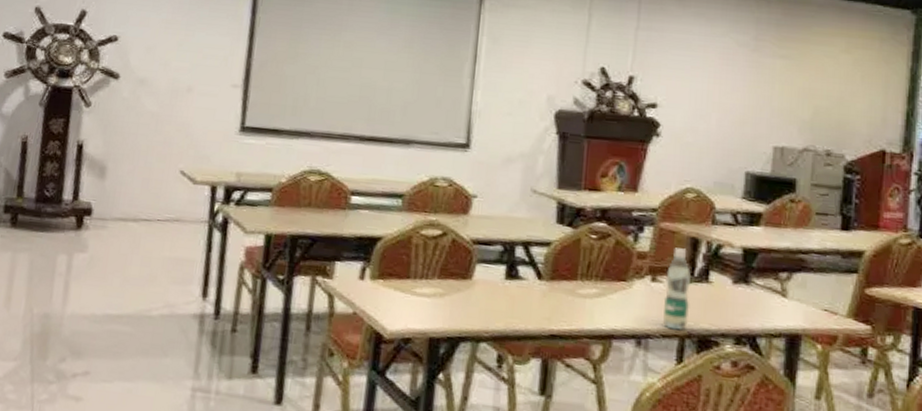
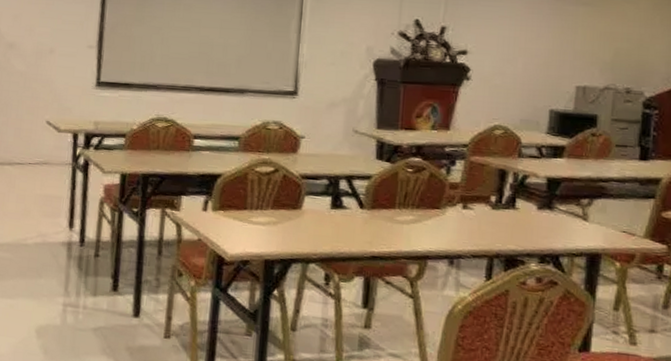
bottle: present [663,248,691,330] -> none [473,178,499,251]

